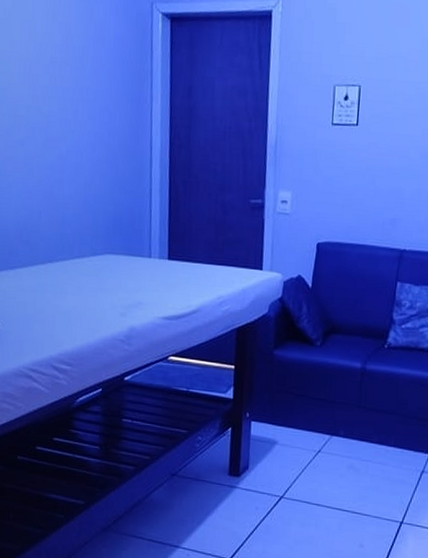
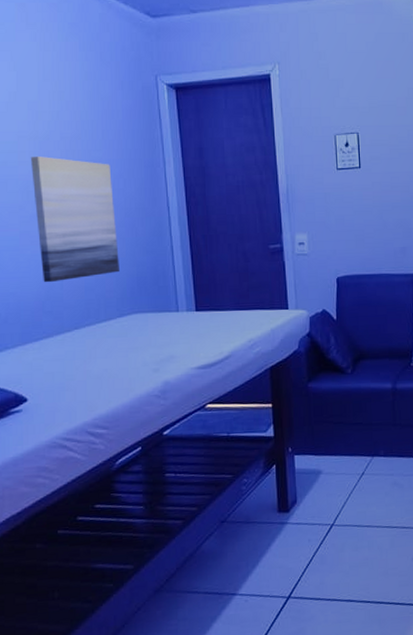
wall art: none [20,79,98,212] -> present [31,156,120,283]

